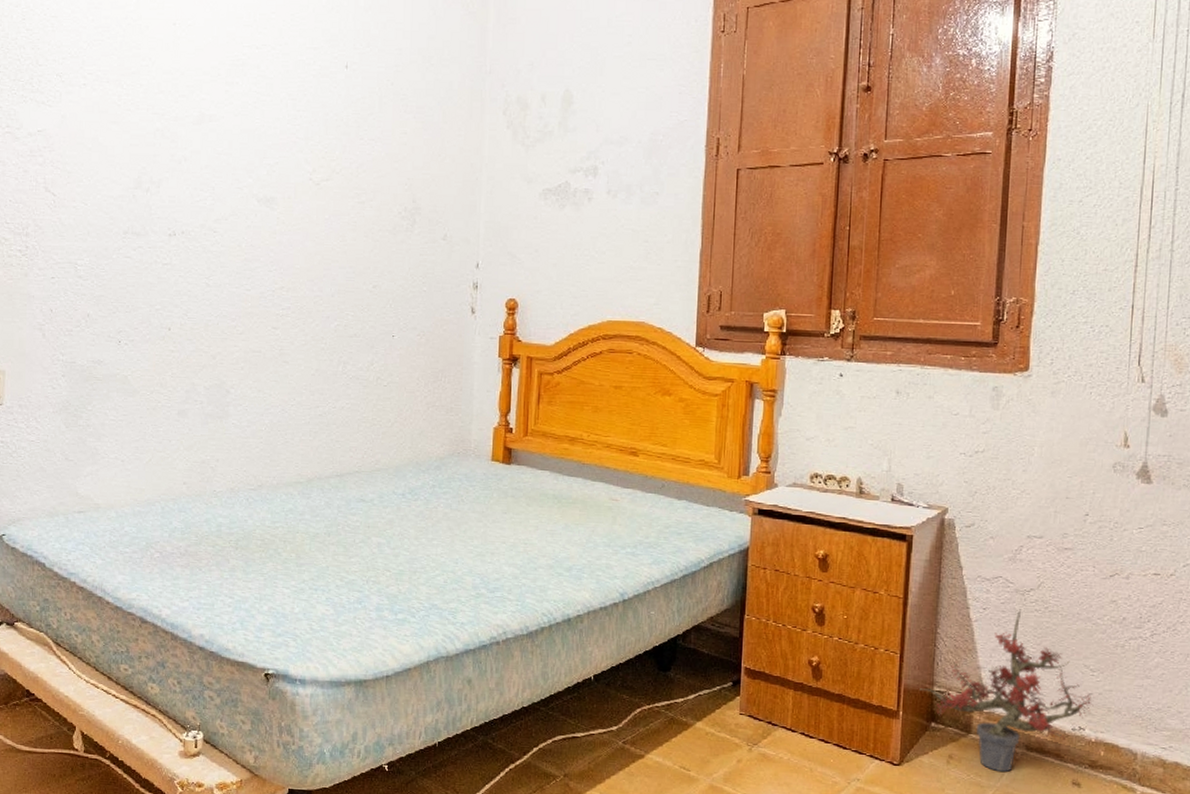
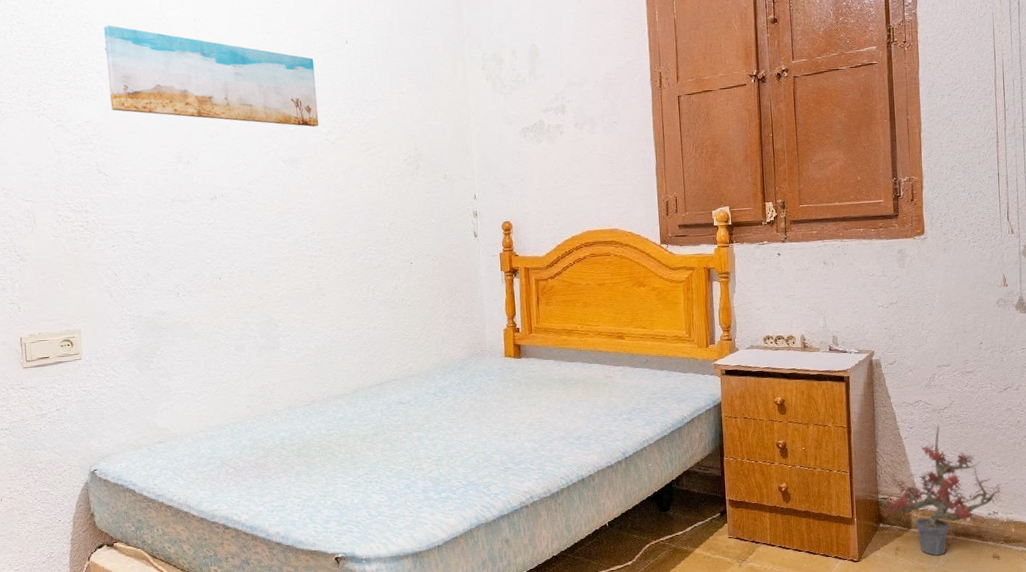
wall art: none [69,21,306,163] -> present [104,25,319,127]

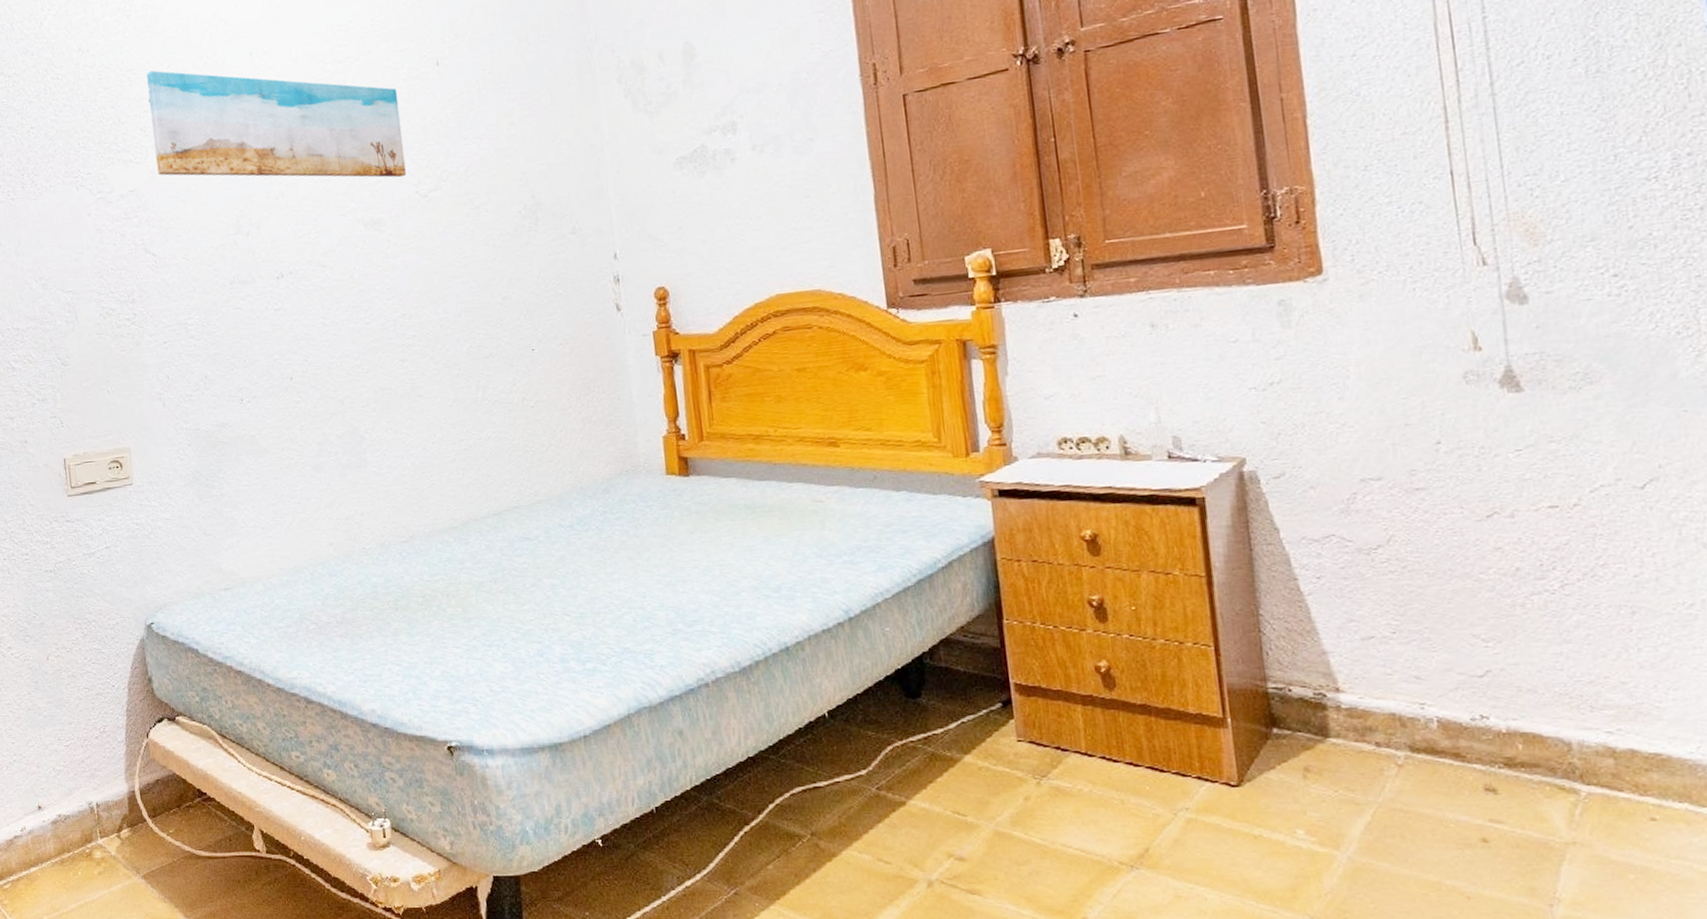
potted plant: present [868,424,1003,556] -> none [1248,572,1496,784]

